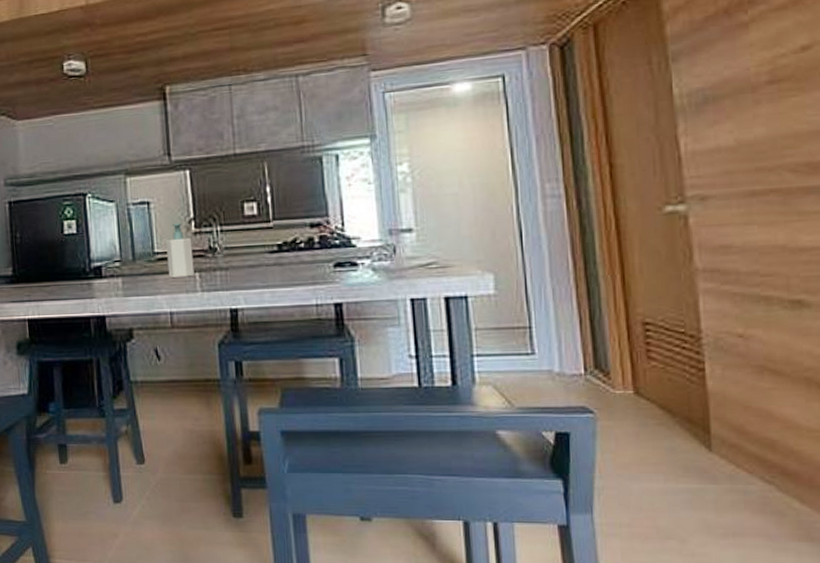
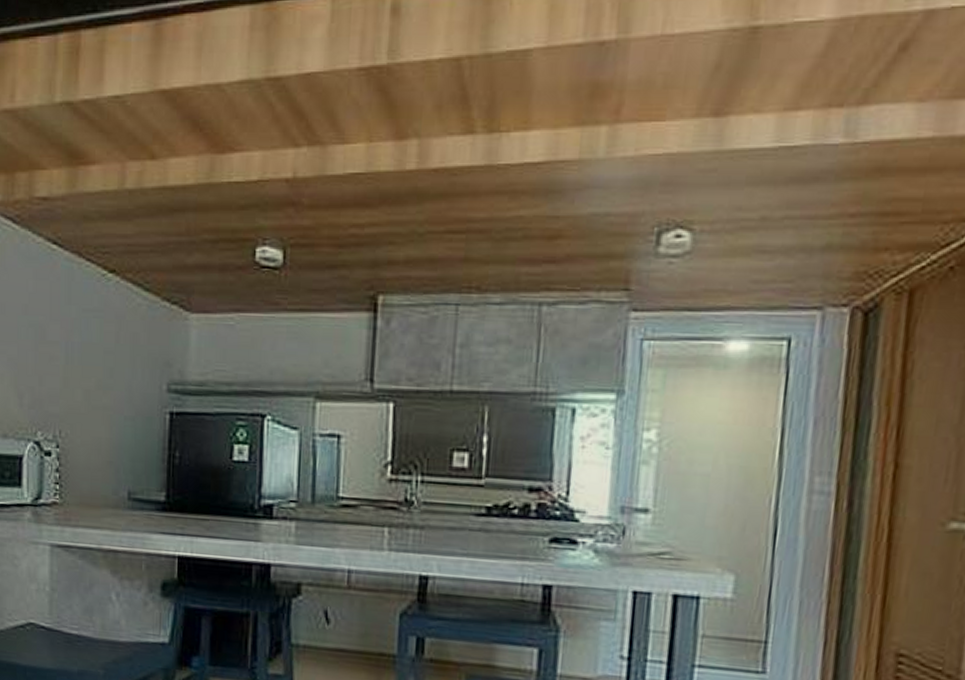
soap bottle: present [166,223,194,279] -> none [352,465,386,531]

